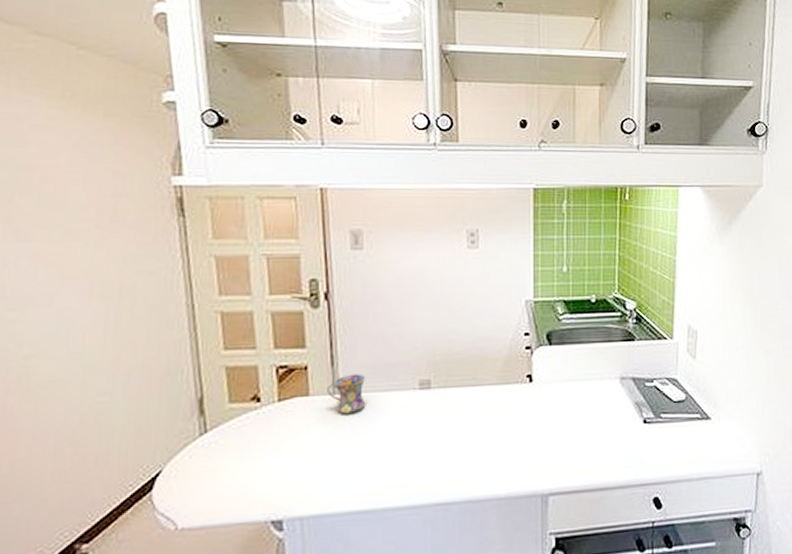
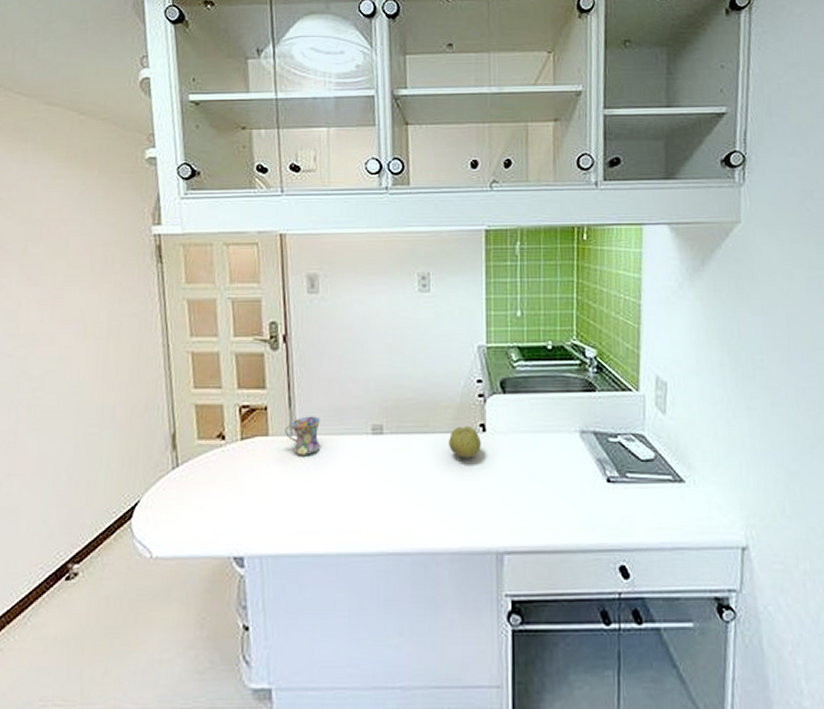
fruit: none [495,377,528,408] -> present [448,425,481,458]

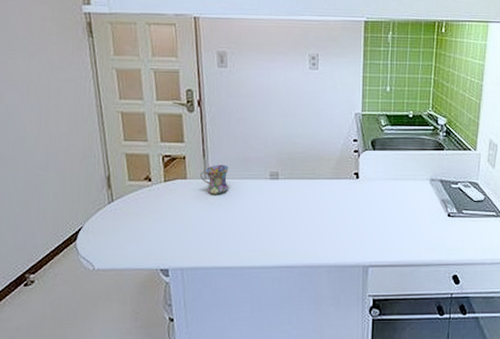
fruit: present [448,425,481,458] -> none [329,174,355,198]

